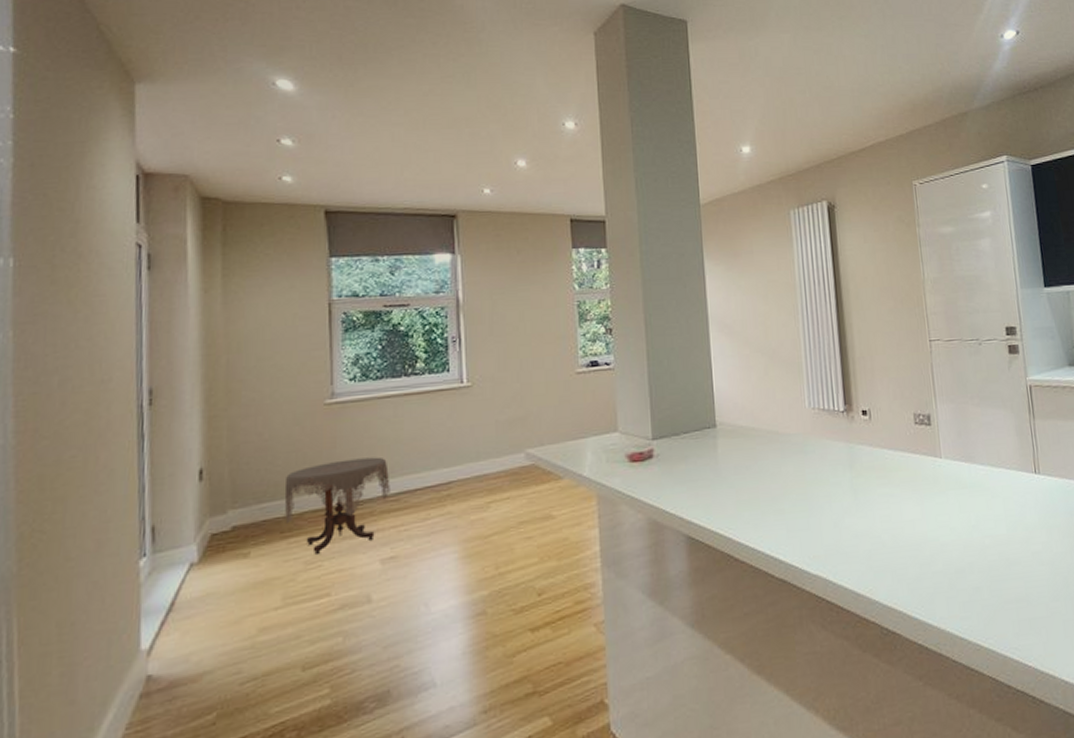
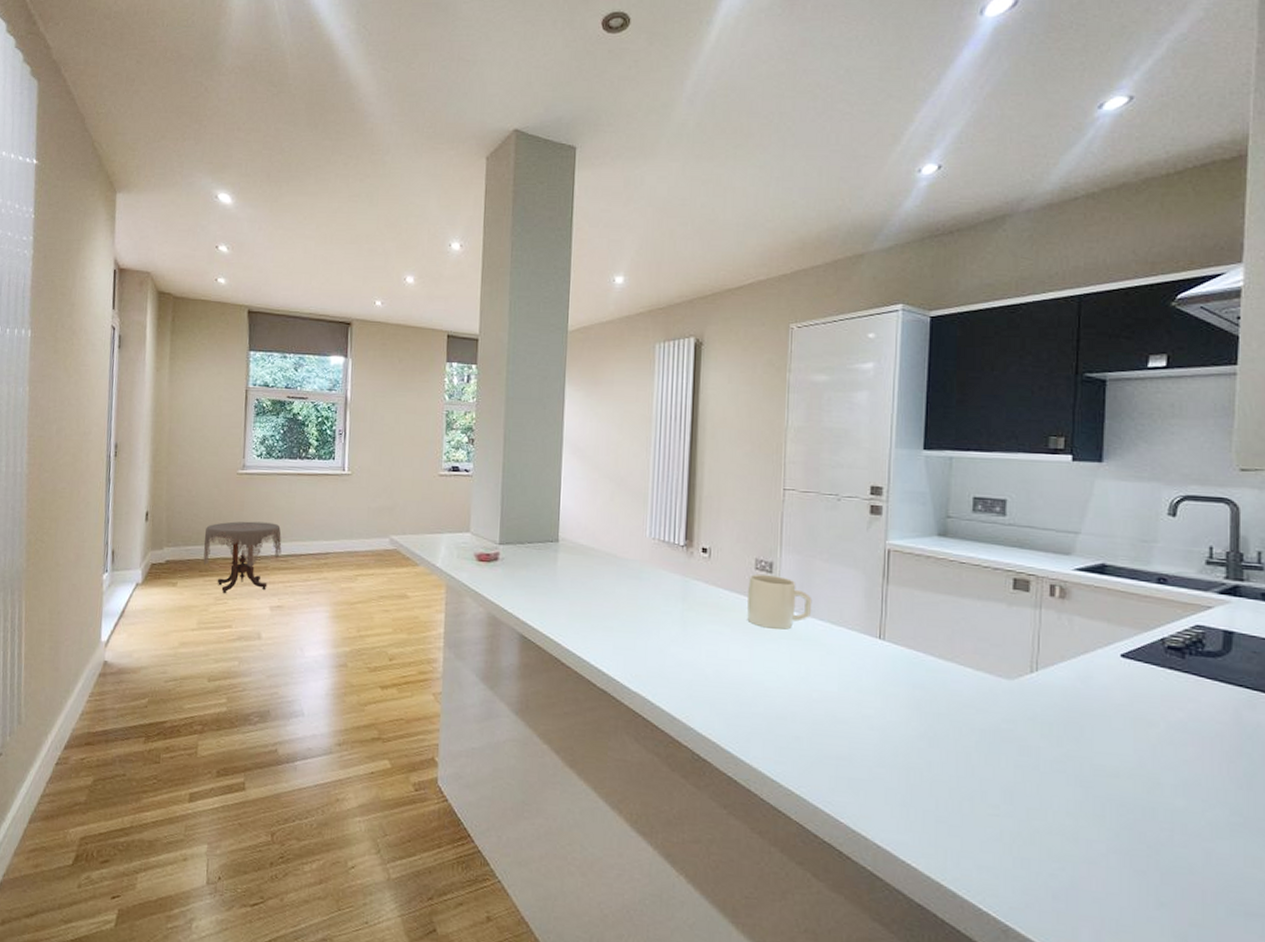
mug: none [910,427,972,483] -> present [746,574,813,631]

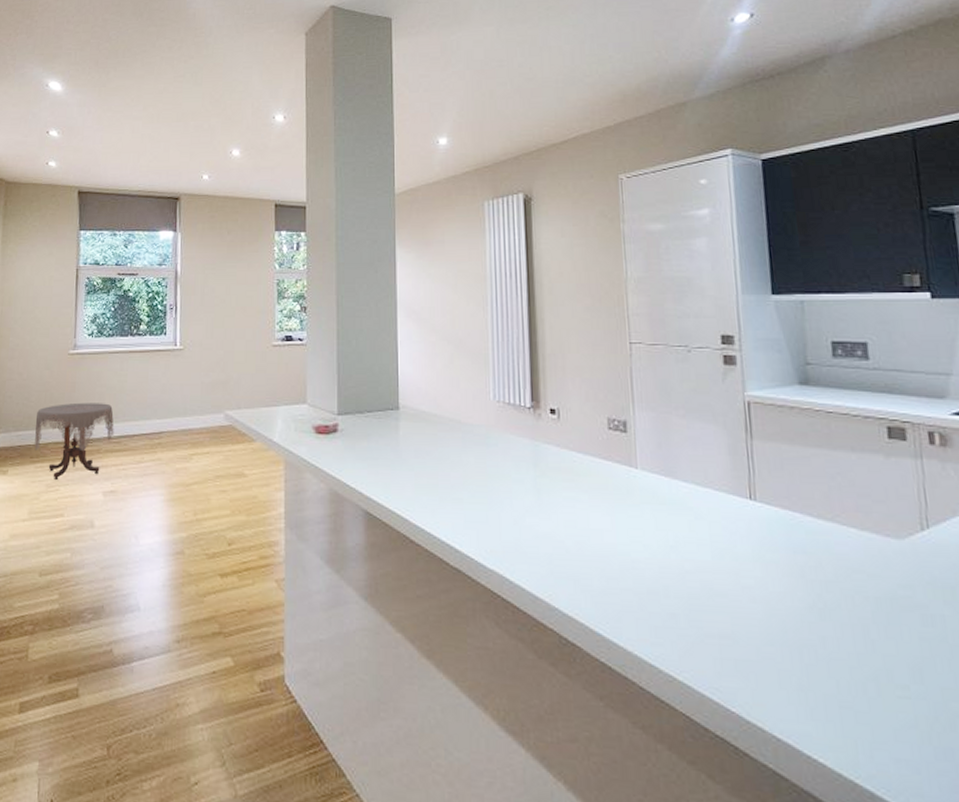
mug: present [746,574,813,631] -> none [602,434,674,495]

